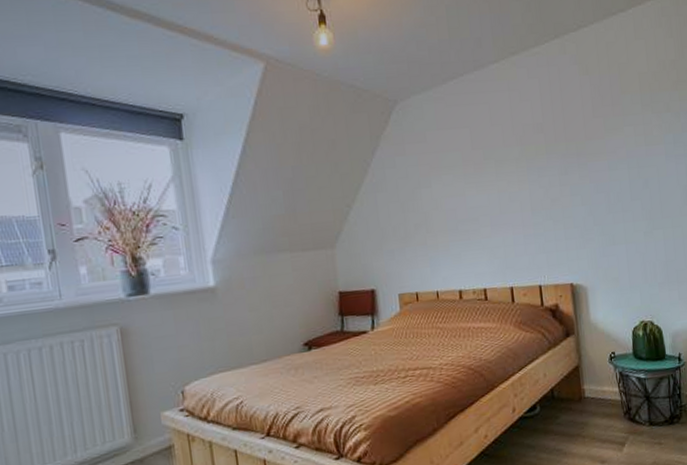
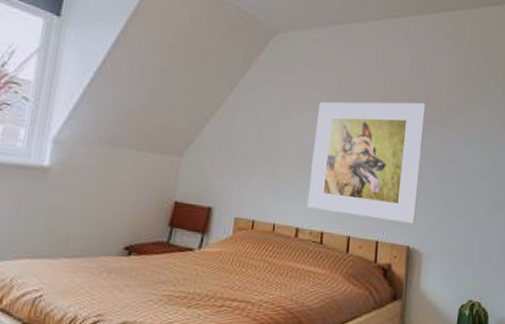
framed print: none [455,137,575,269] -> present [307,101,427,224]

